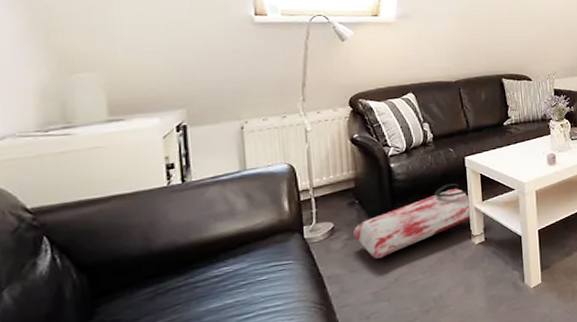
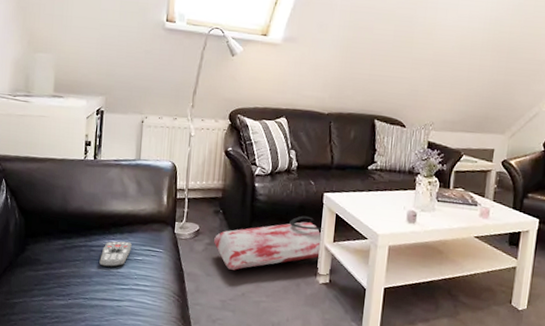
remote control: none [209,263,251,301] -> present [99,241,132,268]

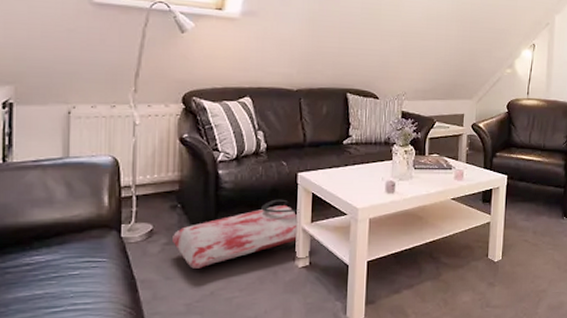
remote control: present [99,241,132,268] -> none [19,255,64,290]

